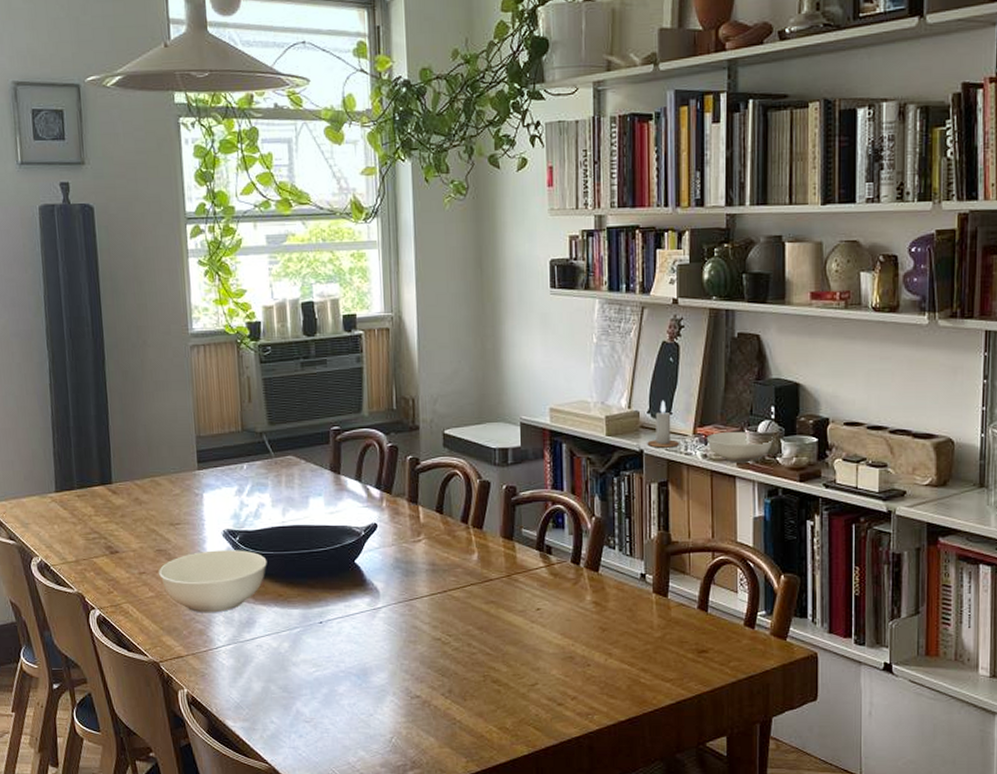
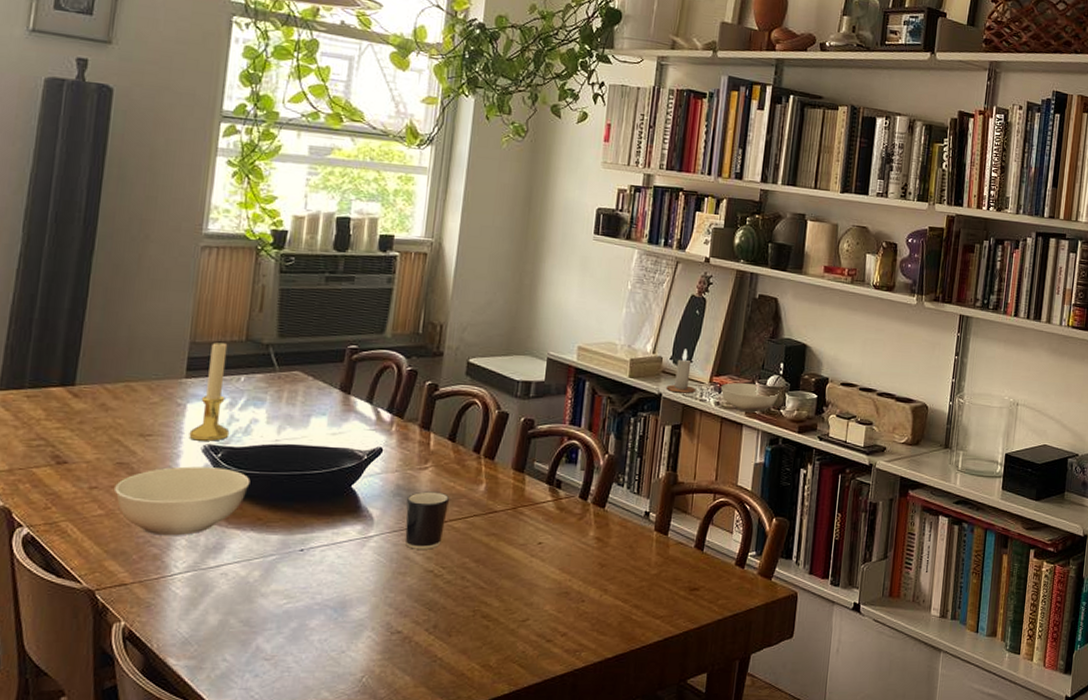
candle holder: none [209,433,243,526] -> present [189,341,230,441]
mug: none [405,563,446,619] -> present [404,491,450,550]

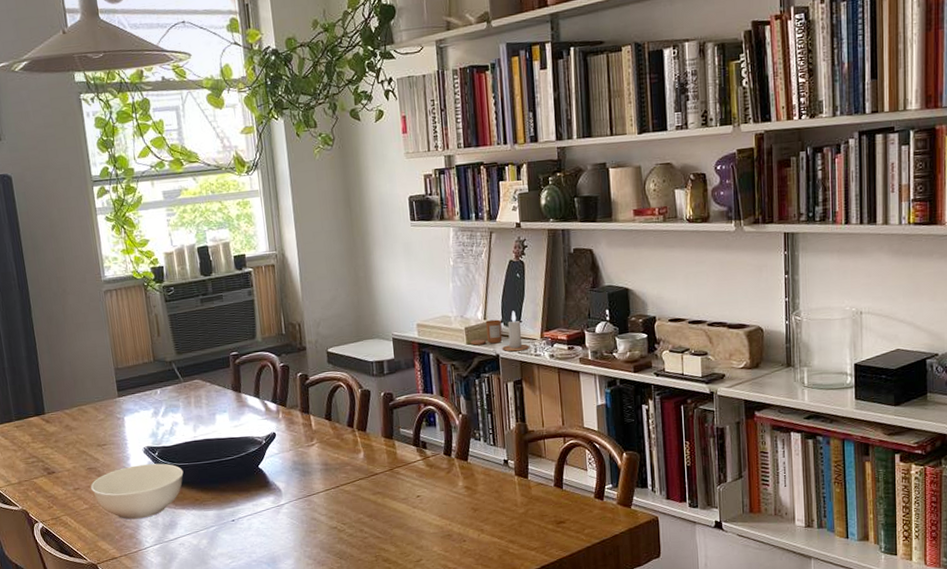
candle holder: present [189,341,230,441] -> none [130,365,160,445]
mug: present [404,491,450,550] -> none [303,463,338,512]
candle: none [634,355,671,382] -> present [471,319,503,346]
bowl: present [720,382,780,413] -> none [552,333,610,360]

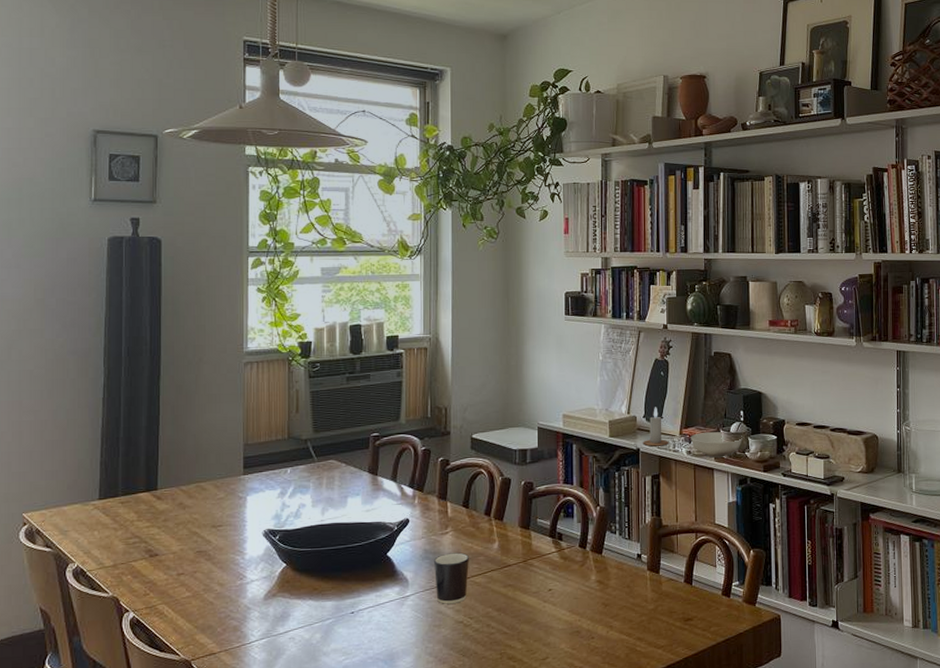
bowl: present [91,463,184,520] -> none [198,548,304,610]
mug: none [303,463,338,512] -> present [433,552,470,604]
candle: present [471,319,503,346] -> none [613,414,644,439]
bowl: none [552,333,610,360] -> present [690,431,744,458]

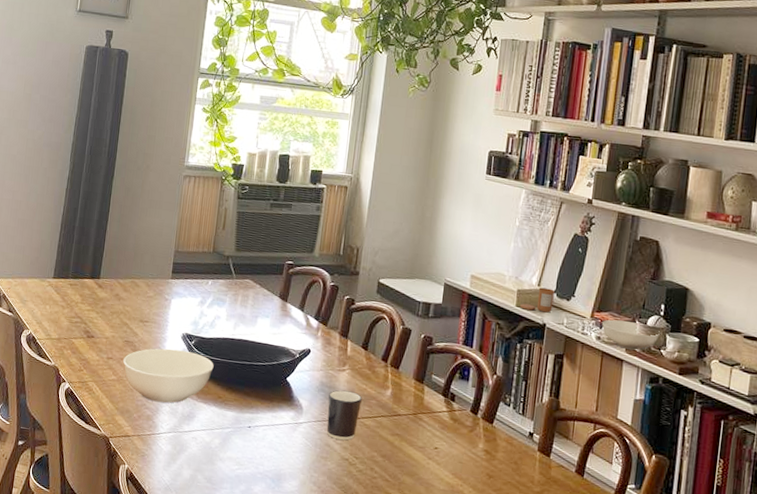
bowl: none [198,548,304,610] -> present [123,348,214,403]
candle: none [613,414,644,439] -> present [520,287,555,313]
candle: present [643,407,668,447] -> none [550,284,577,326]

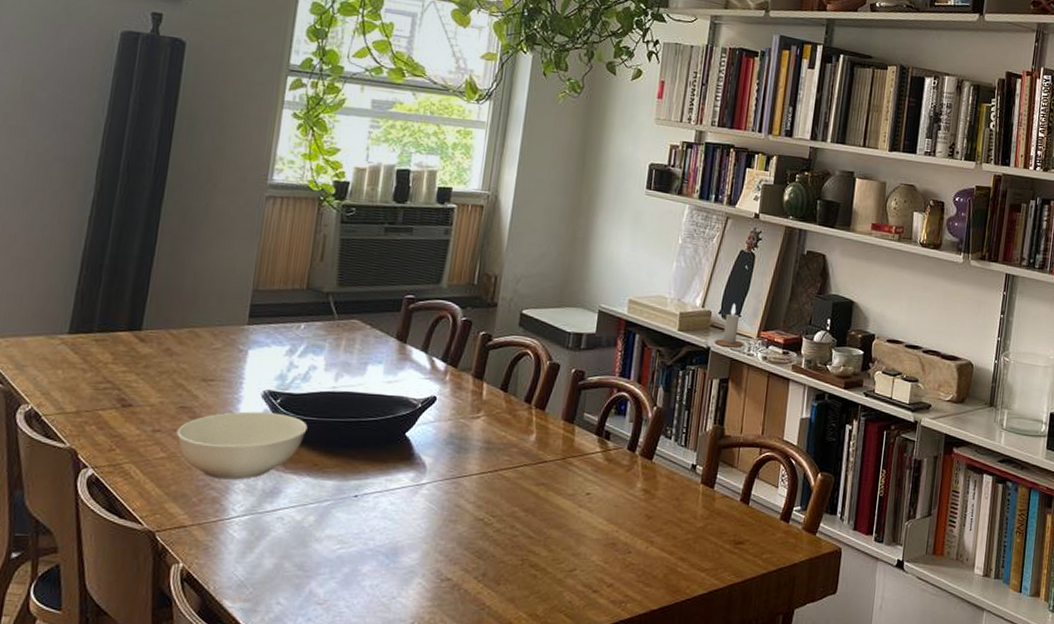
mug: present [326,390,363,441] -> none [456,440,501,498]
candle: present [520,287,555,313] -> none [683,309,720,336]
candle: none [550,284,577,326] -> present [714,303,743,348]
bowl: present [601,319,661,351] -> none [768,337,827,368]

